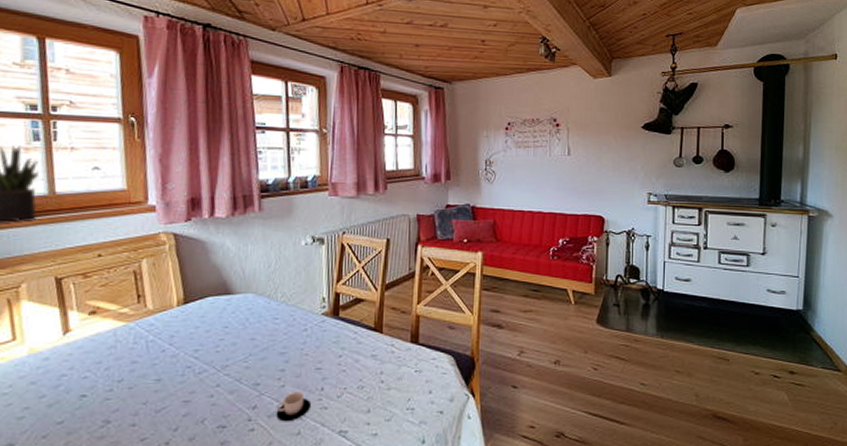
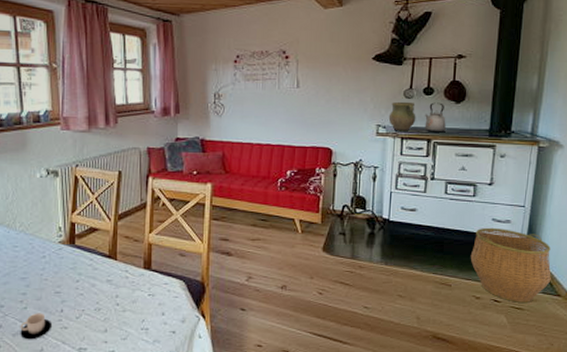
ceramic jug: none [659,170,687,199] -> present [388,101,416,130]
kettle: none [695,171,716,201] -> present [424,102,446,133]
basket: none [747,298,830,380] -> present [470,227,552,304]

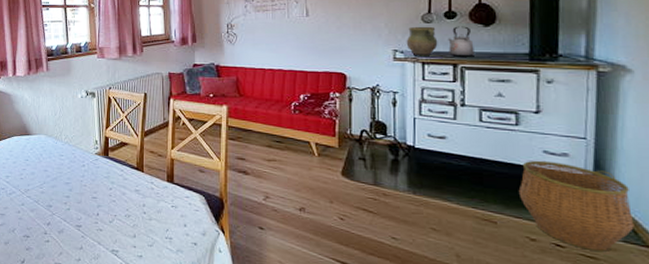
cup: present [20,313,51,340] -> none [64,214,89,238]

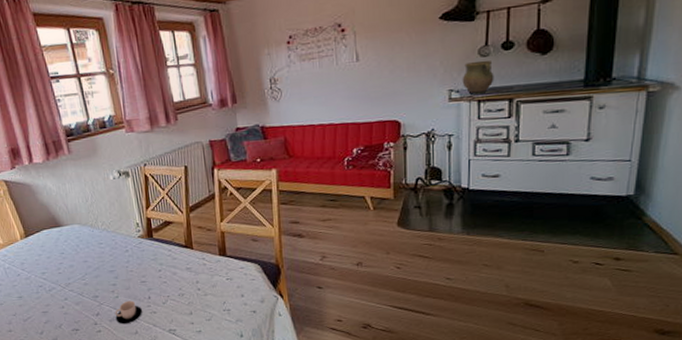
cup: none [64,214,89,238] -> present [114,300,142,325]
kettle: present [448,26,474,57] -> none [505,56,530,91]
basket: present [518,160,634,253] -> none [565,186,666,265]

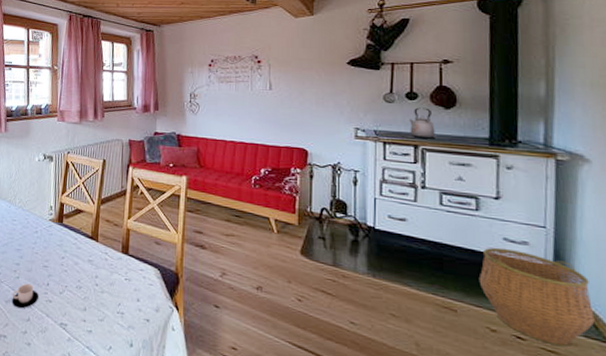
ceramic jug: present [462,60,494,93] -> none [368,105,399,135]
kettle: none [505,56,530,91] -> present [409,107,435,139]
basket: none [565,186,666,265] -> present [478,247,595,347]

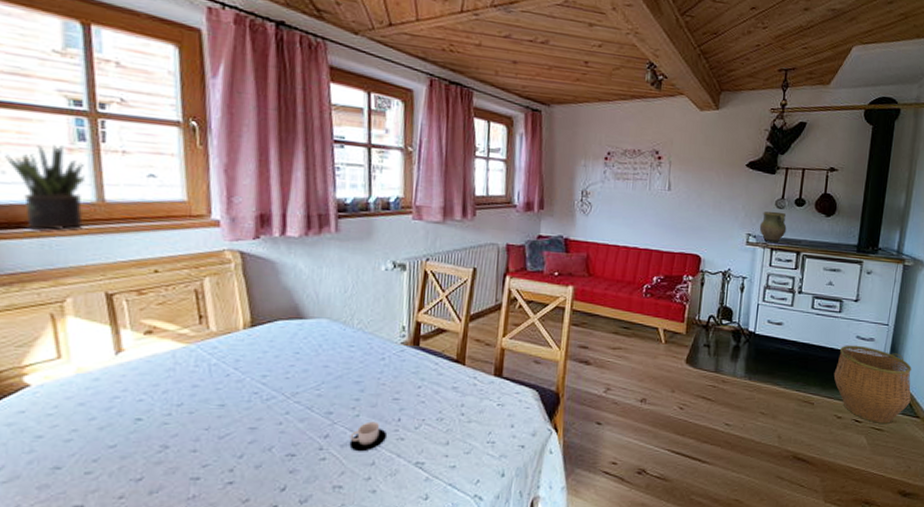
ceramic jug: none [368,105,399,135] -> present [759,211,787,241]
kettle: present [409,107,435,139] -> none [794,214,816,246]

